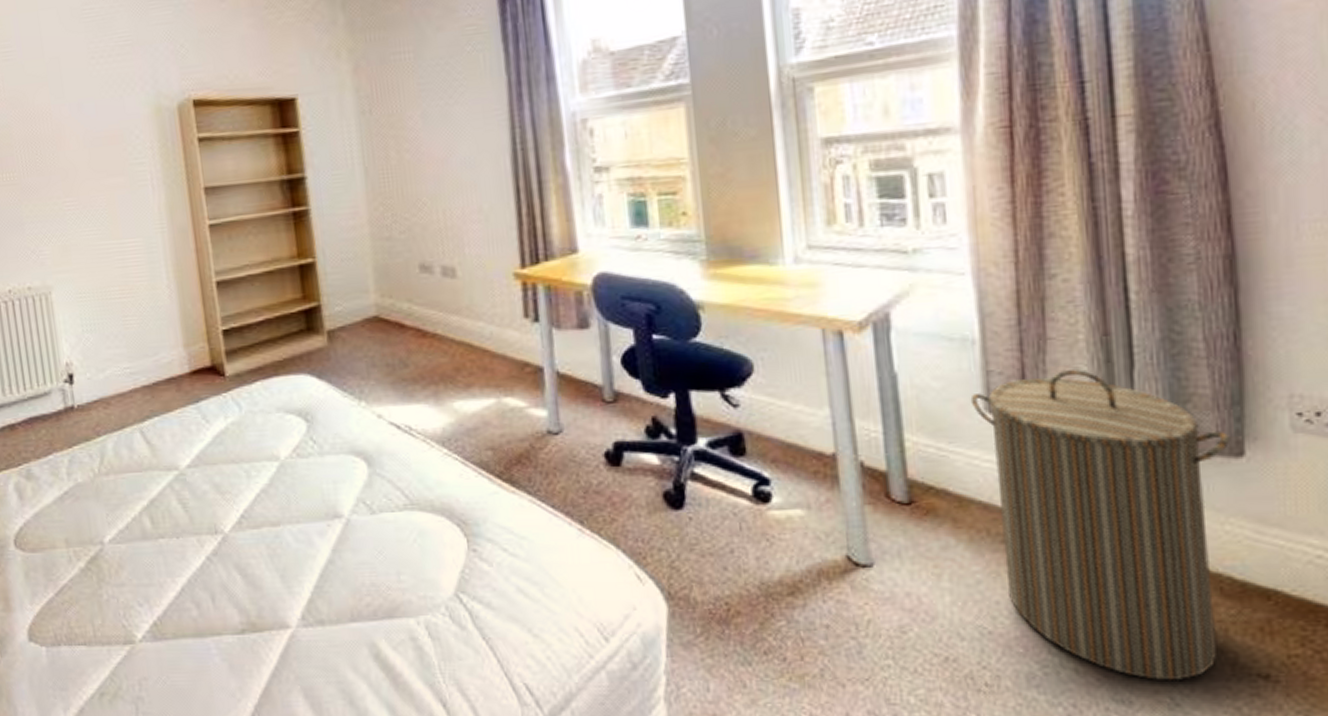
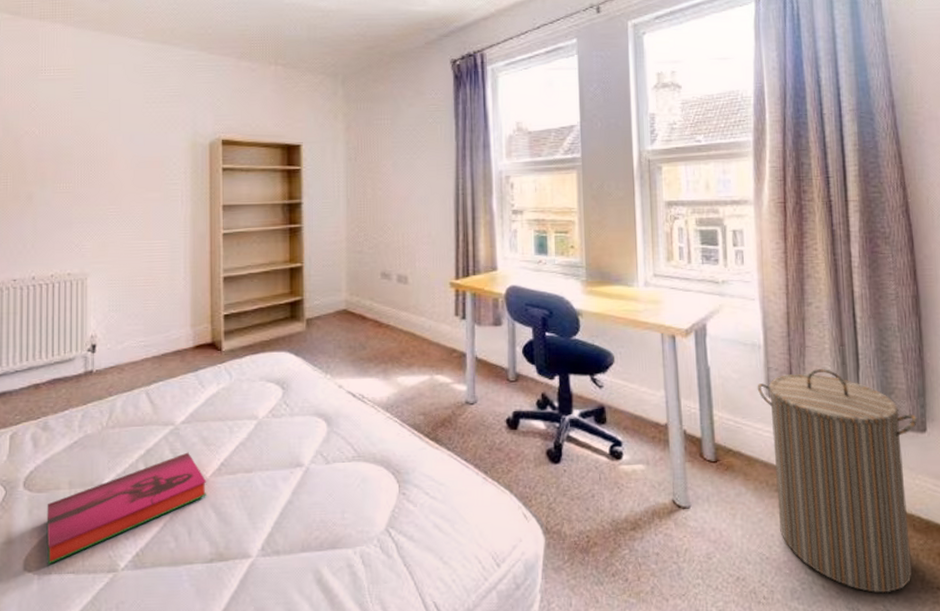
hardback book: none [44,502,229,635] -> present [46,452,207,565]

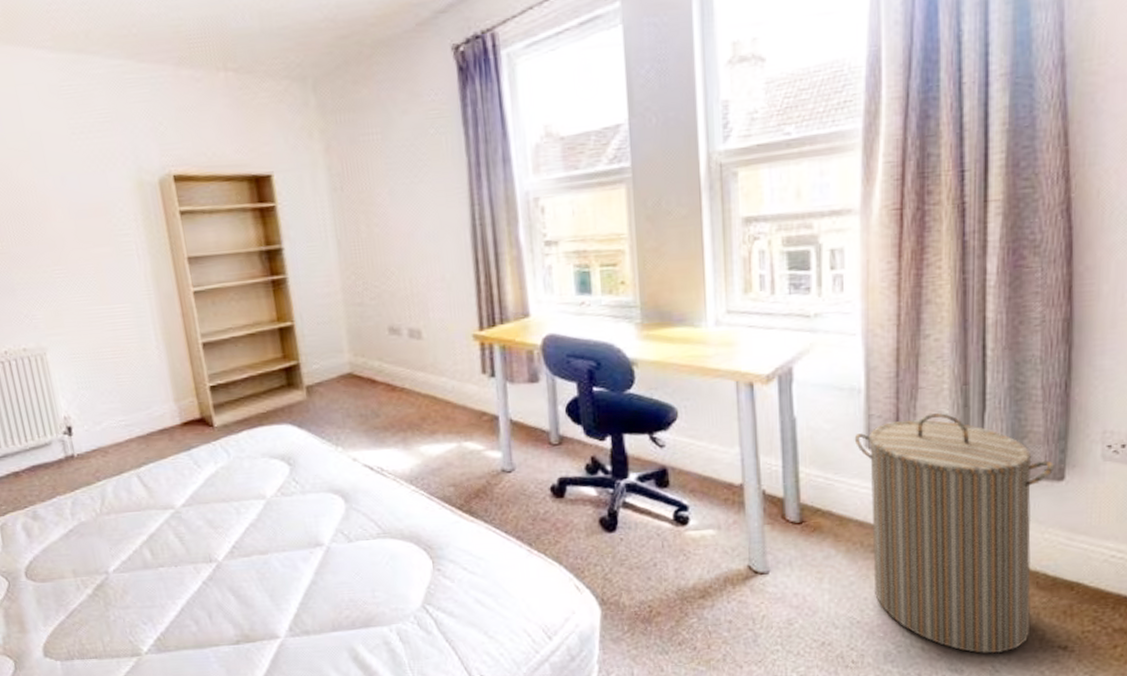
hardback book: present [46,452,207,565] -> none [54,536,223,651]

